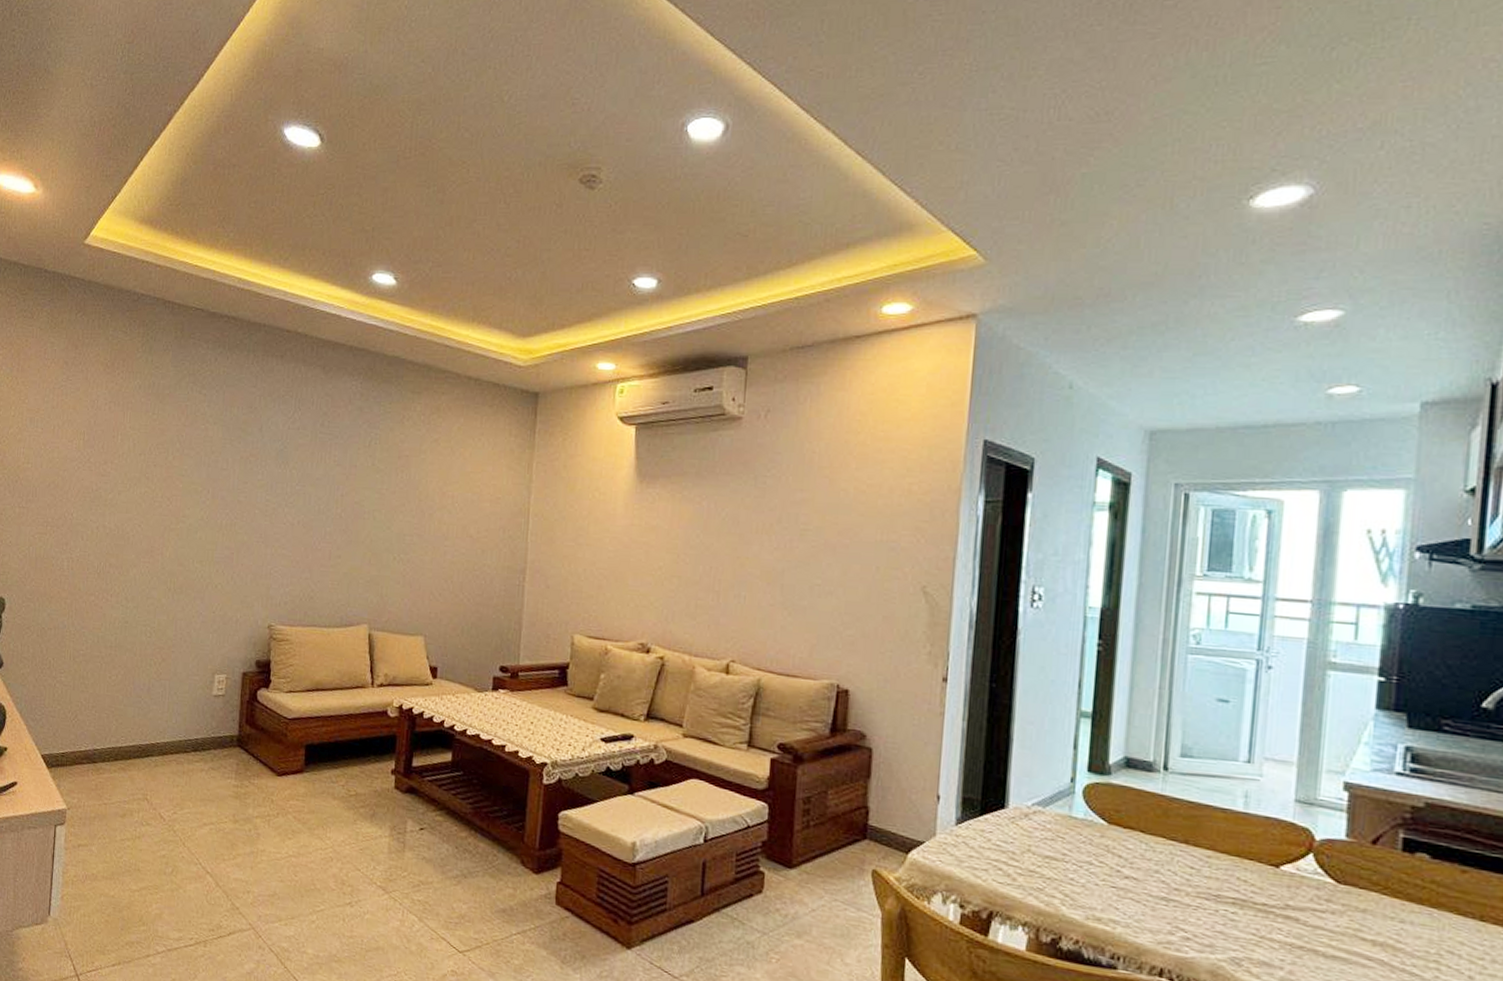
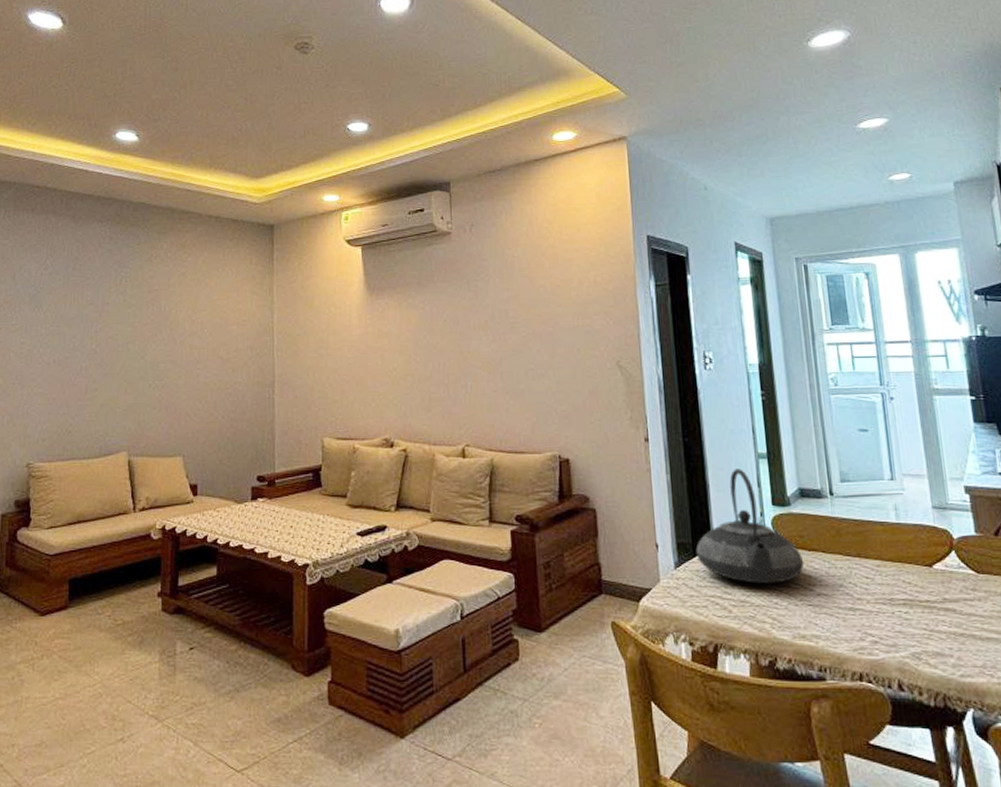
teapot: none [984,725,1116,858] -> present [695,469,804,584]

